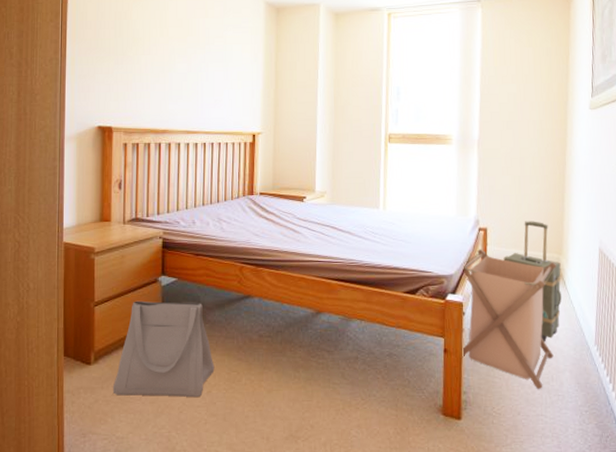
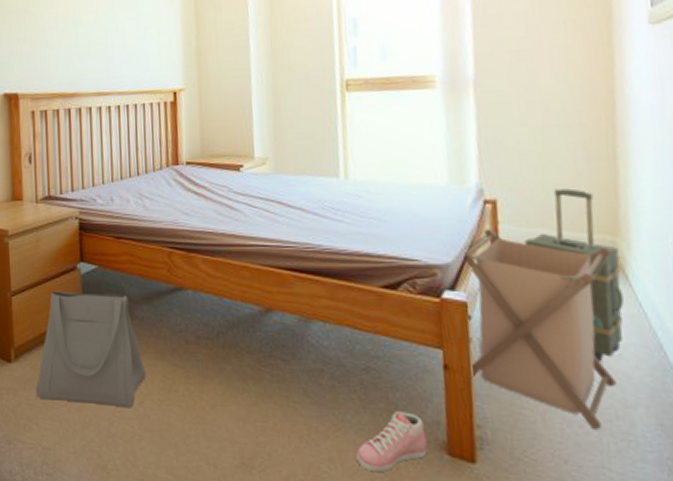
sneaker: none [378,385,429,432] -> present [355,411,428,472]

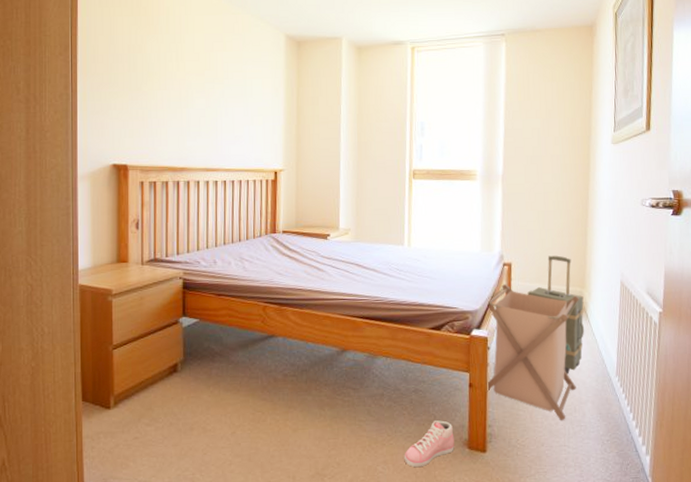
tote bag: present [35,291,147,408] -> none [133,342,239,440]

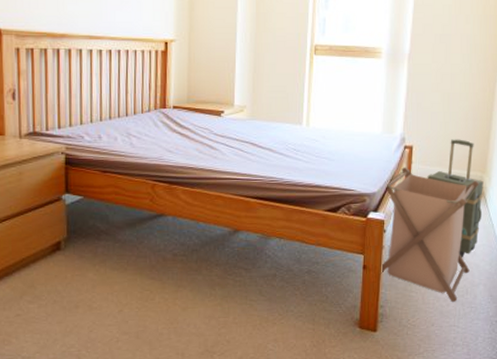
sneaker: present [404,420,454,467] -> none [294,301,346,345]

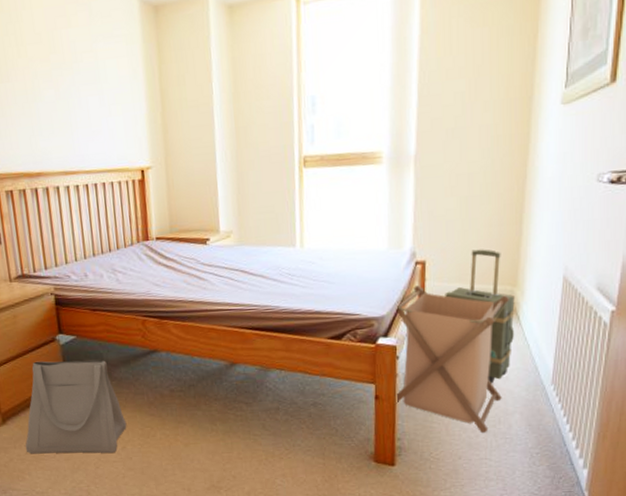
tote bag: none [15,220,126,317] -> present [25,360,127,454]

